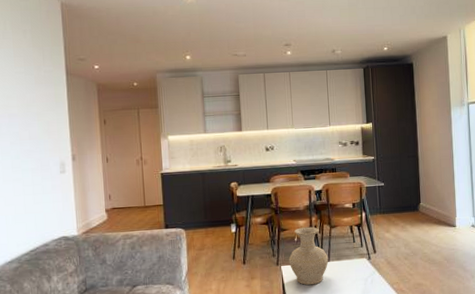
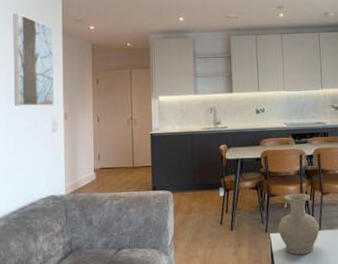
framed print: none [12,53,62,149] -> present [13,13,55,107]

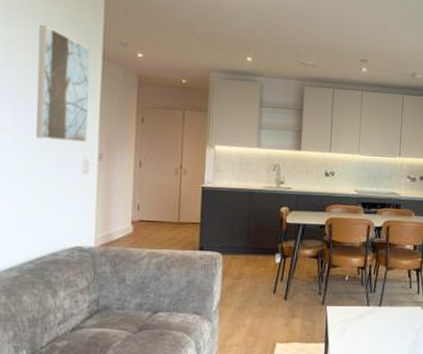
vase: present [278,193,320,255] -> none [336,265,381,331]

